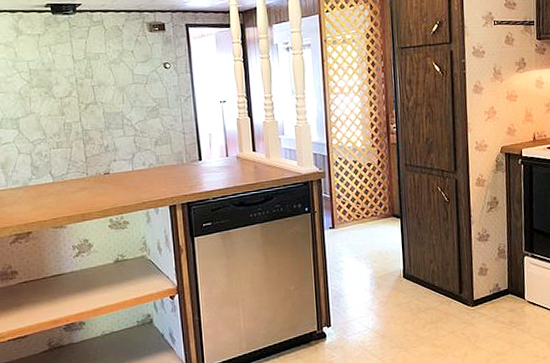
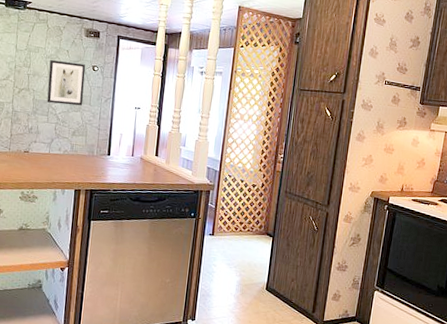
wall art: none [114,63,161,114] -> present [47,60,86,106]

